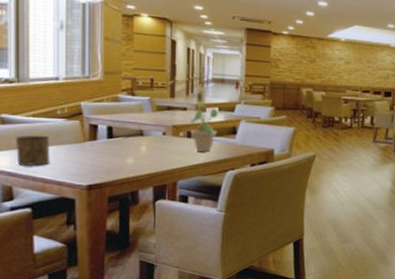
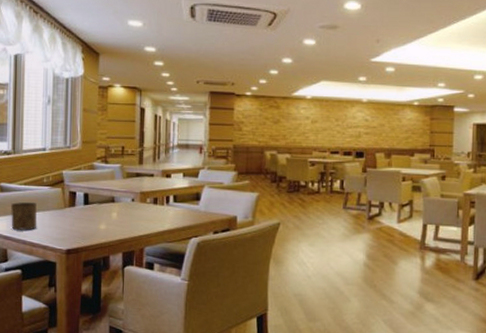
sunflower: present [190,84,218,152] -> none [156,150,182,218]

